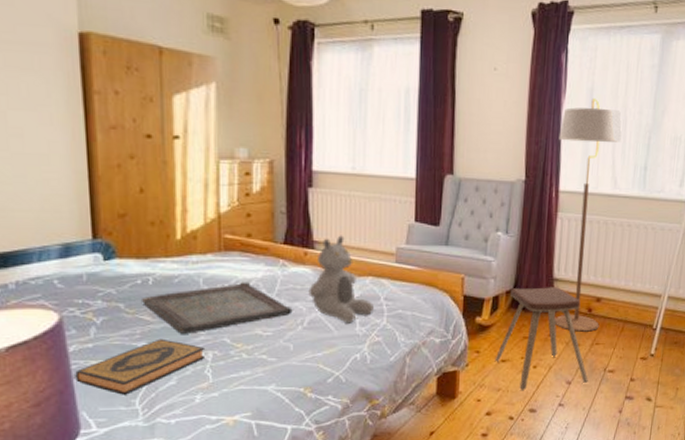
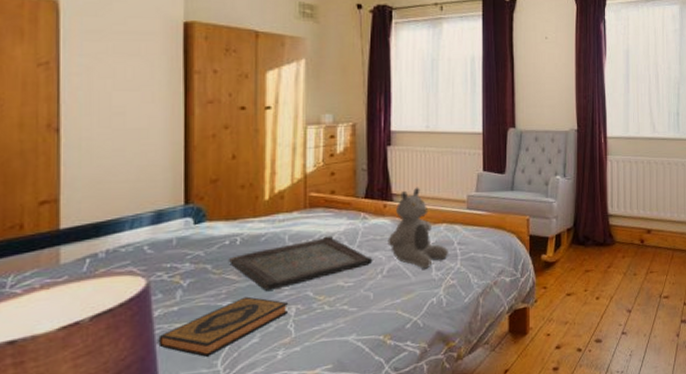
music stool: present [495,287,588,391] -> none [561,222,646,323]
floor lamp: present [554,98,623,332] -> none [603,58,656,262]

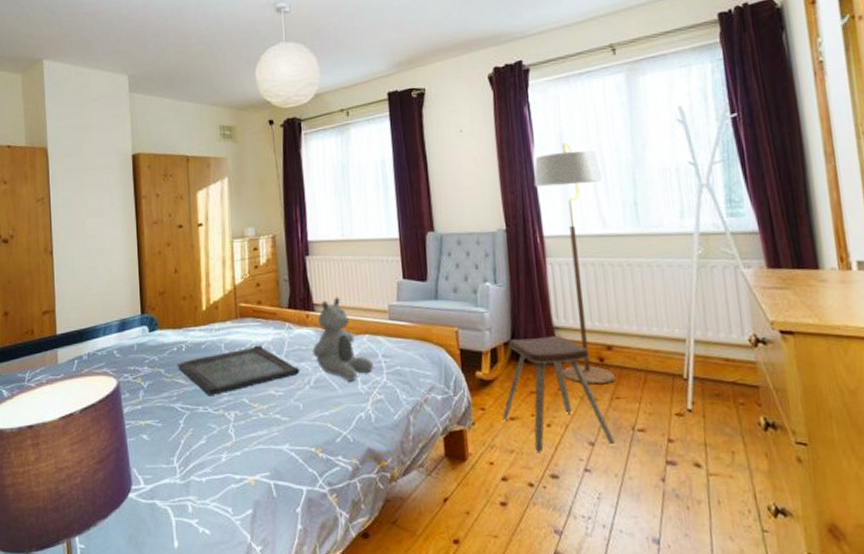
hardback book: present [158,296,289,357] -> none [128,400,229,453]
music stool: none [561,222,646,323] -> present [502,336,615,453]
floor lamp: none [603,58,656,262] -> present [534,143,616,385]

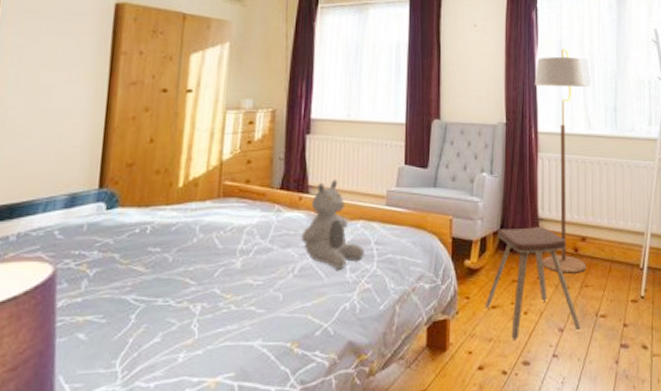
serving tray: present [176,345,300,395] -> none [136,228,285,285]

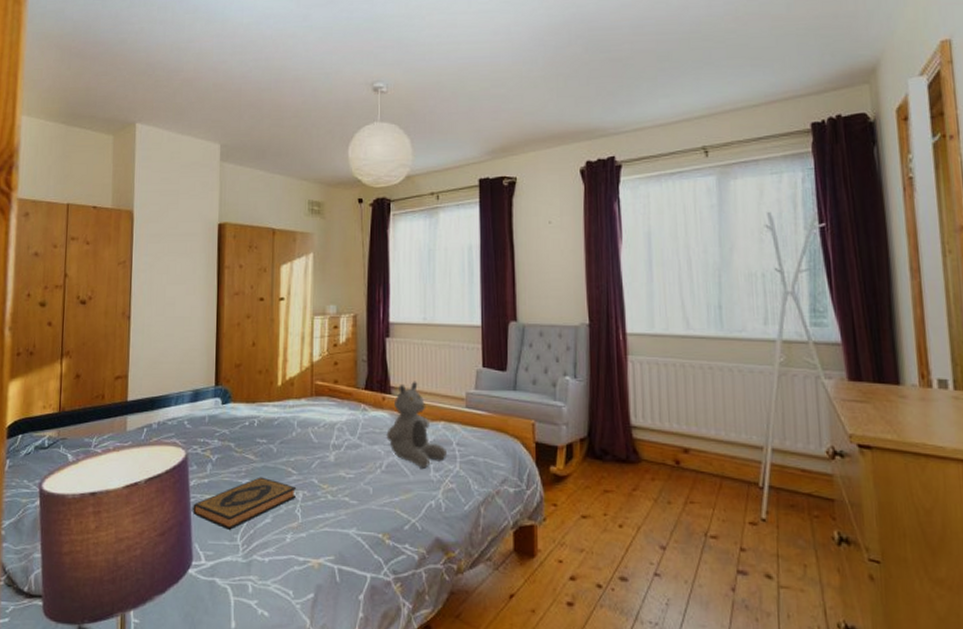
hardback book: none [58,290,195,355] -> present [193,477,297,530]
music stool: present [485,227,581,341] -> none [574,435,687,554]
floor lamp: present [534,48,592,274] -> none [619,241,691,488]

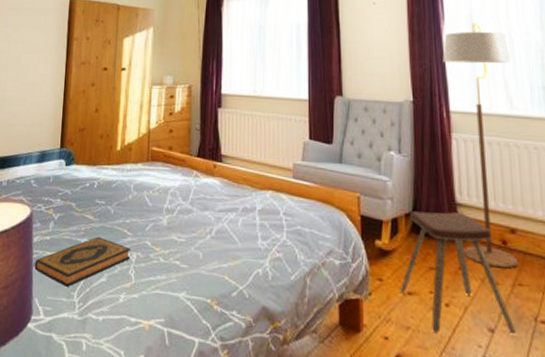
teddy bear: present [386,381,448,468] -> none [216,150,275,236]
music stool: none [574,435,687,554] -> present [400,211,516,335]
floor lamp: none [619,241,691,488] -> present [442,23,519,269]

